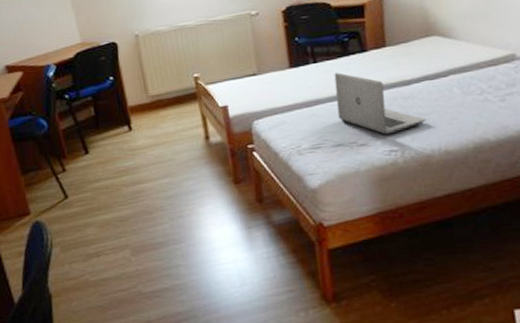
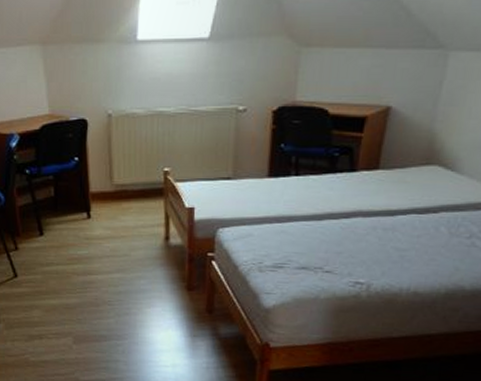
laptop: present [334,72,426,135] -> none [309,190,402,265]

